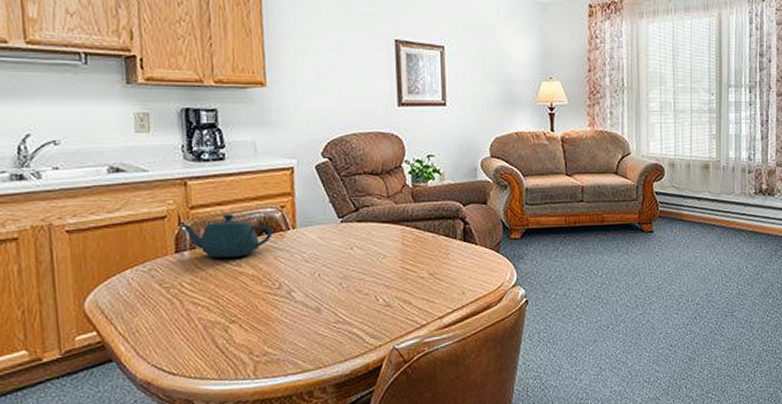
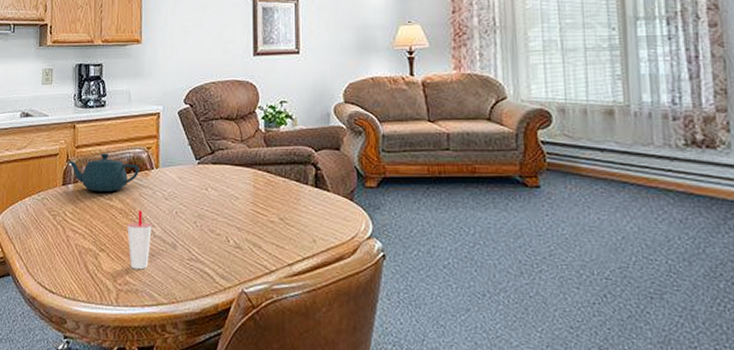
cup: none [261,275,292,338] -> present [127,210,152,270]

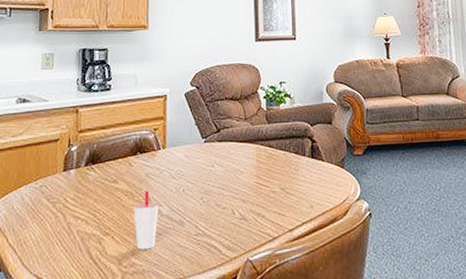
teapot: present [67,153,140,192] -> none [69,136,147,176]

